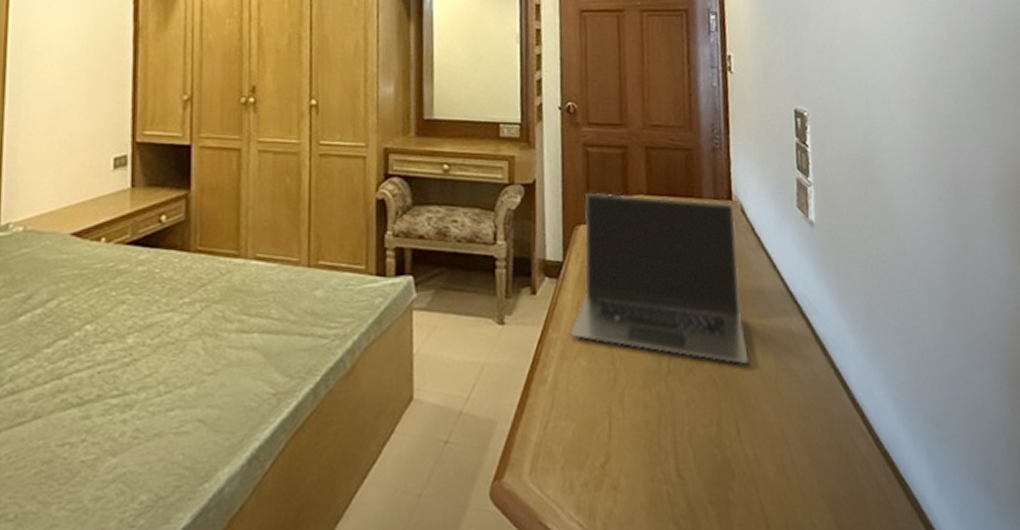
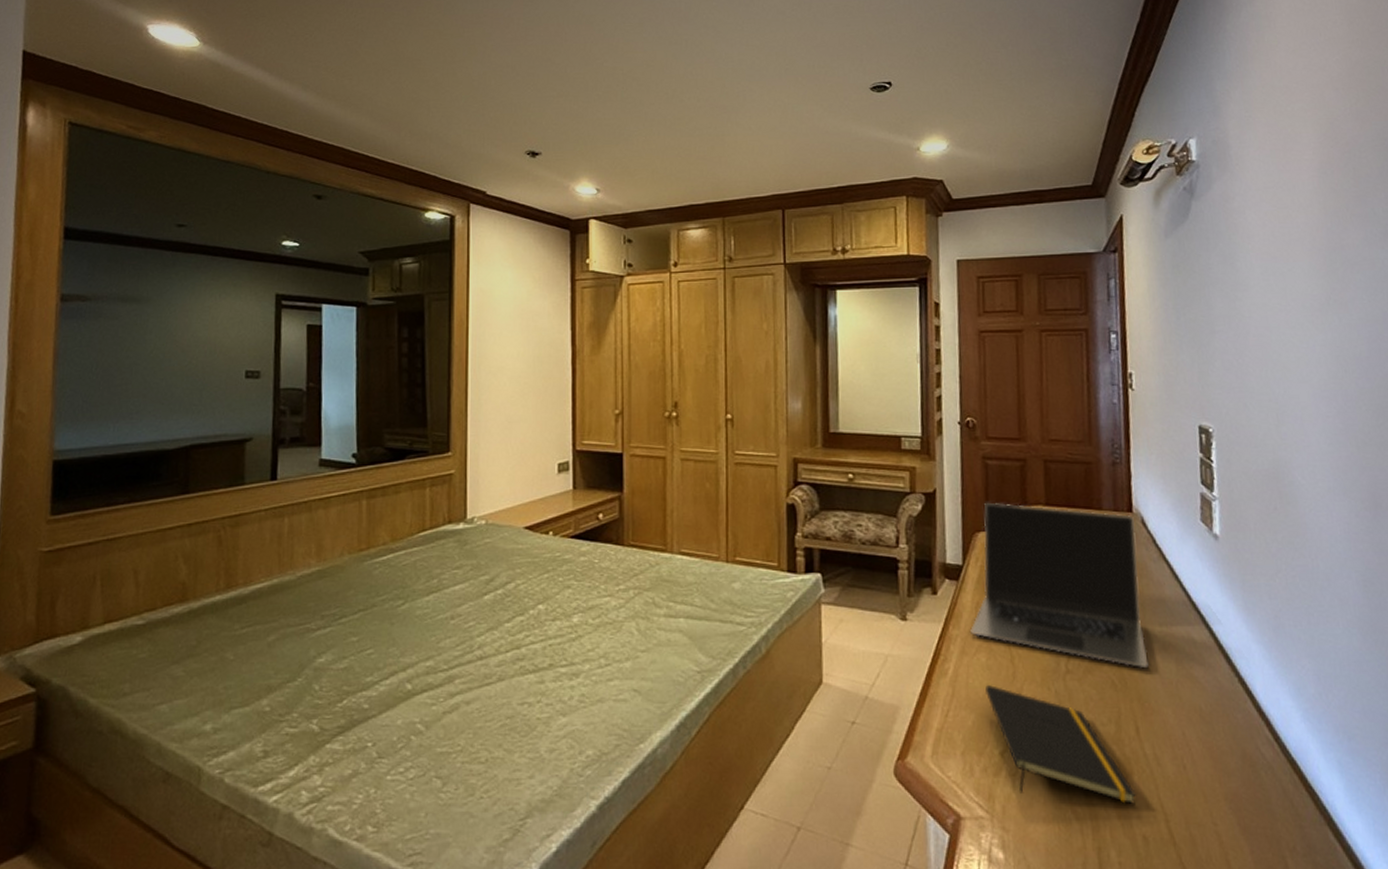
notepad: none [586,391,739,512] -> present [985,685,1137,805]

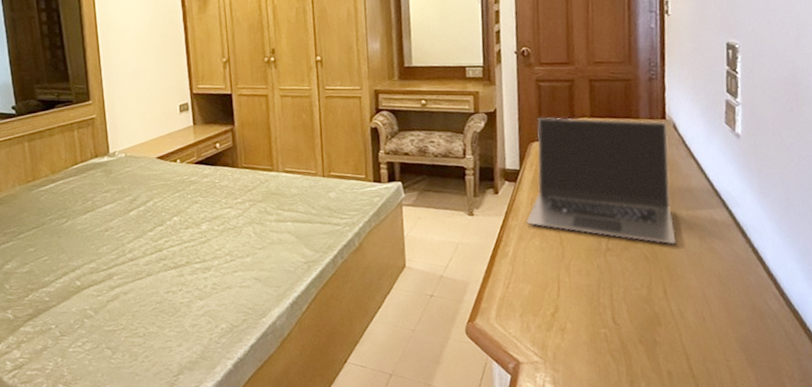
notepad: present [985,685,1137,805] -> none [539,263,664,349]

